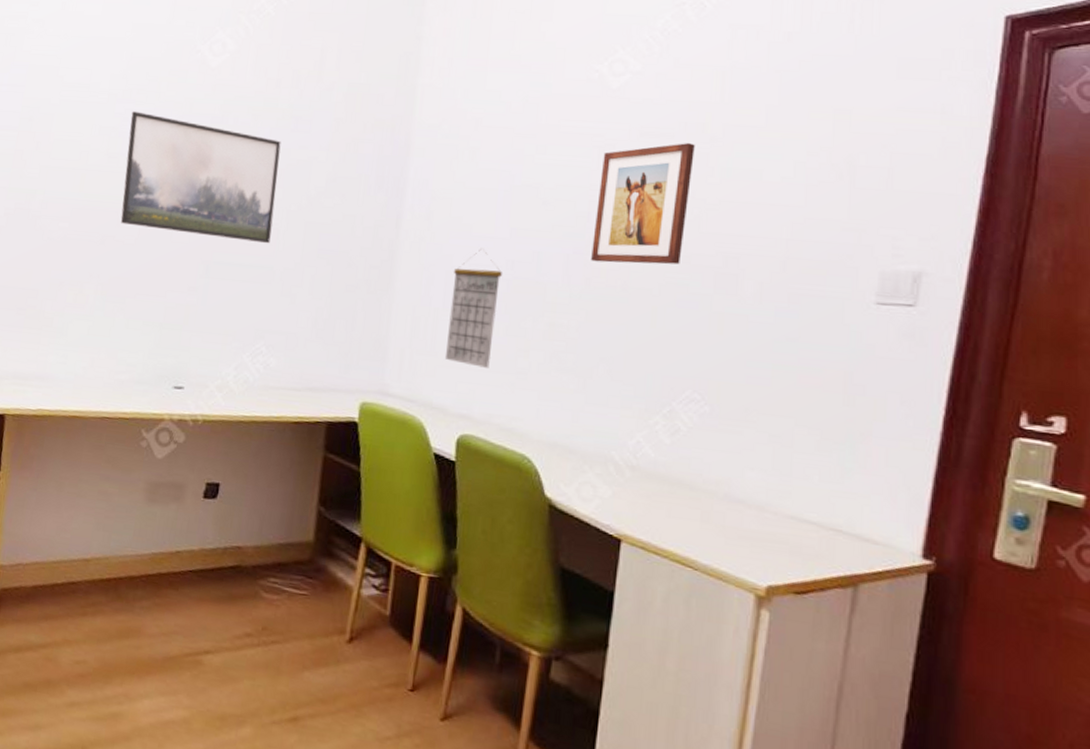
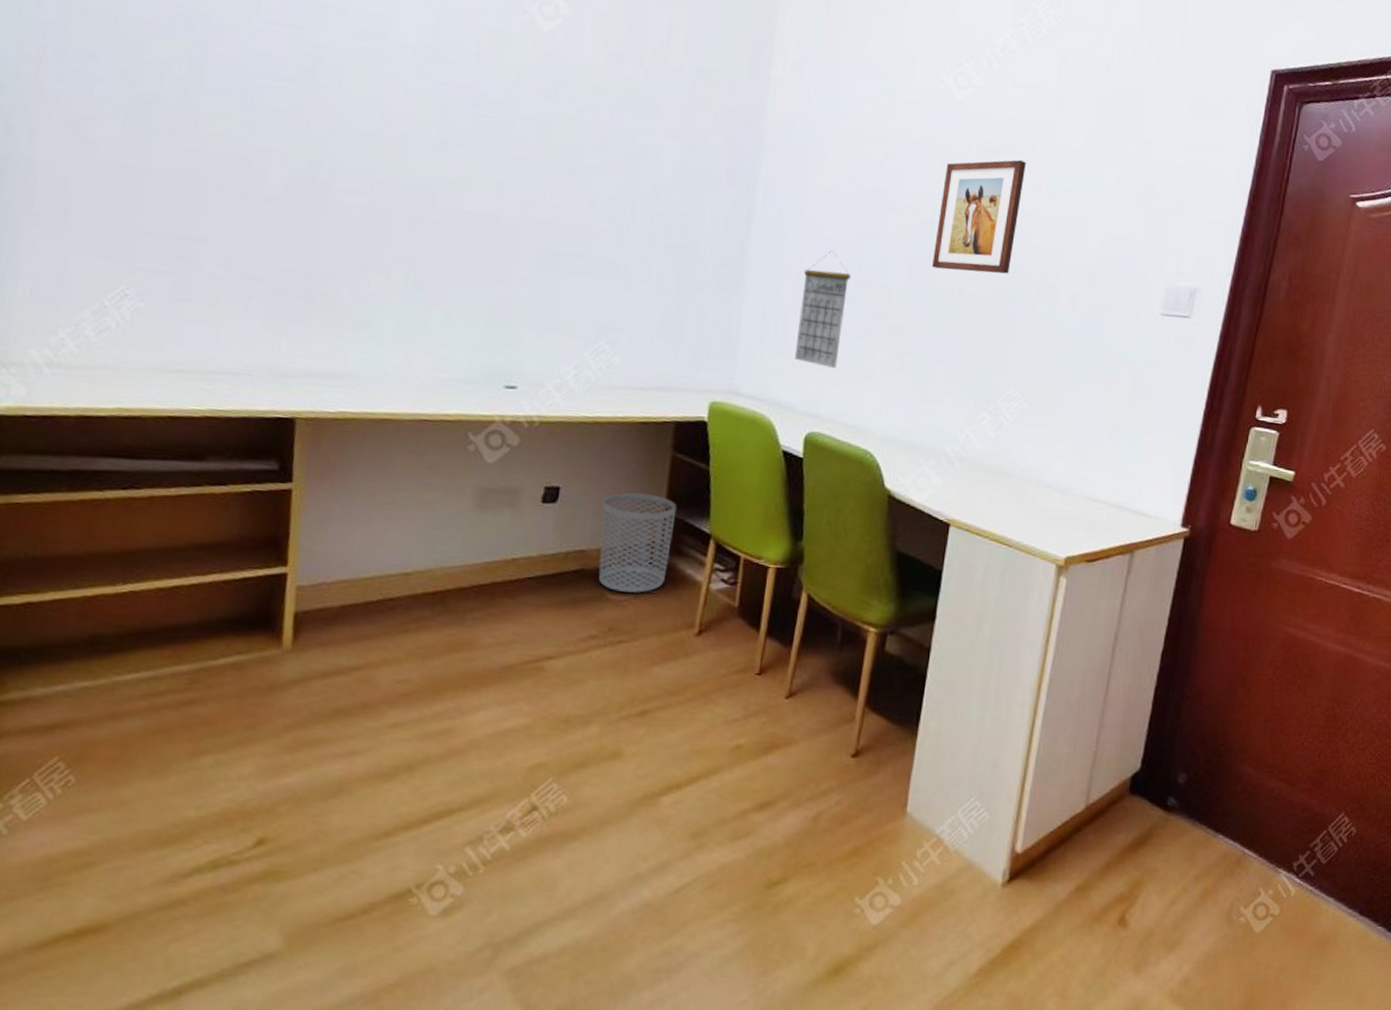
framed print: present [120,111,281,244] -> none [435,73,624,235]
waste bin: none [253,492,329,594] -> present [598,493,677,593]

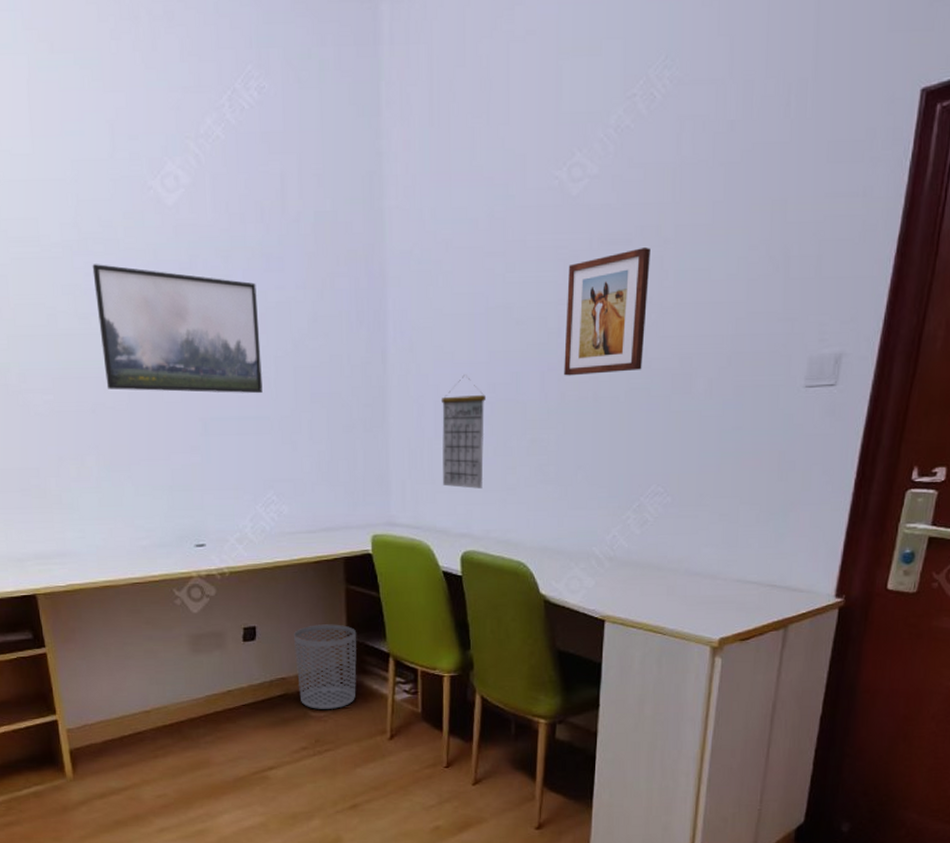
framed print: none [435,73,624,235] -> present [92,264,263,394]

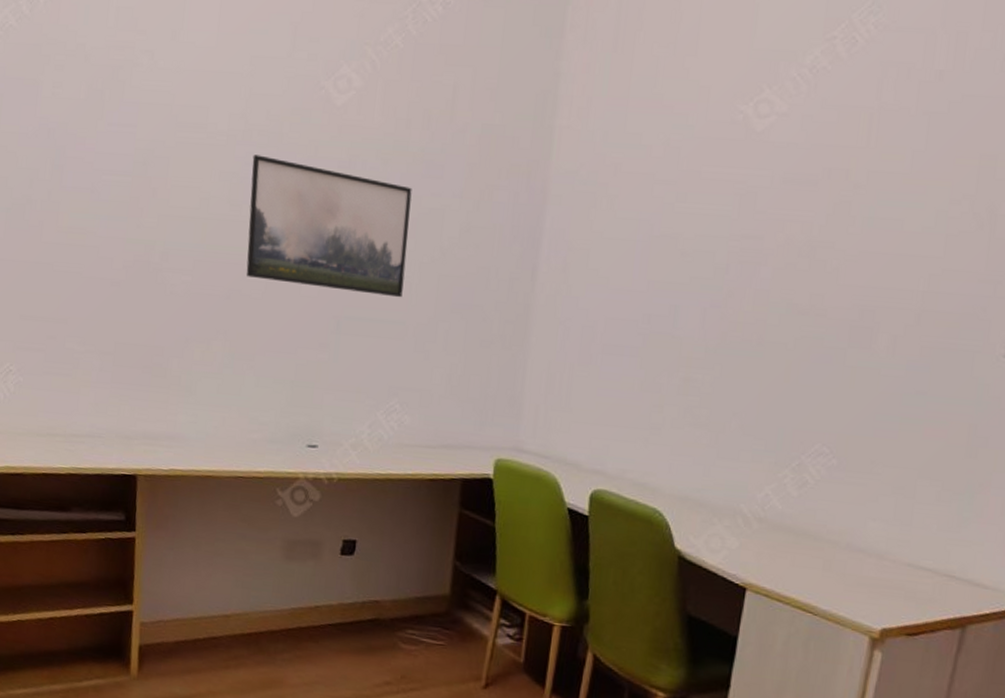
waste bin: present [294,624,357,709] -> none [391,547,464,644]
calendar: present [442,374,485,489] -> none [579,301,638,424]
wall art: present [564,248,650,376] -> none [728,190,838,318]

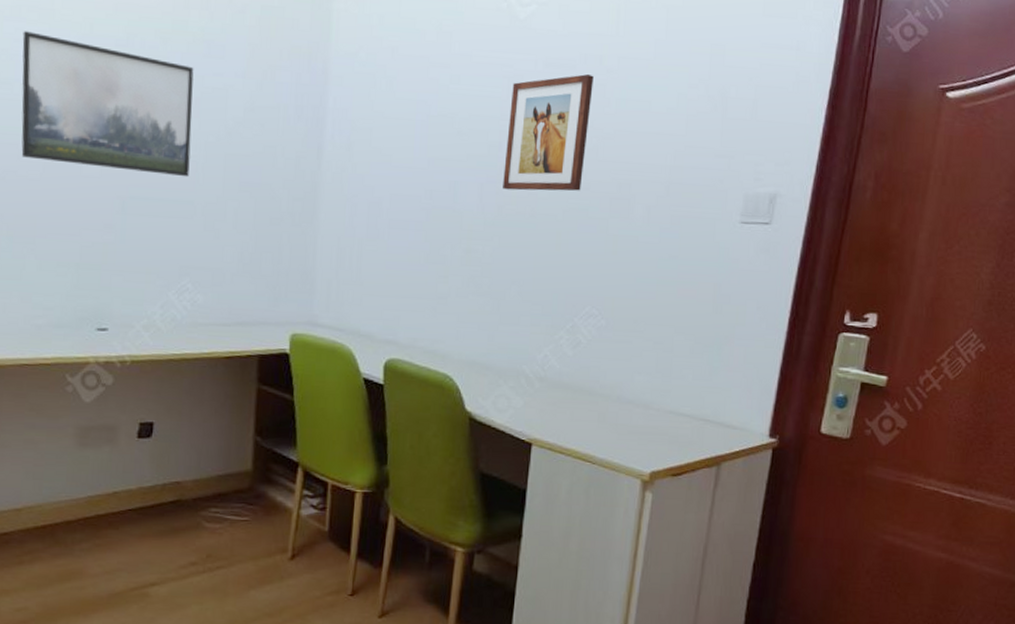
wall art: none [728,190,838,318] -> present [503,74,594,191]

